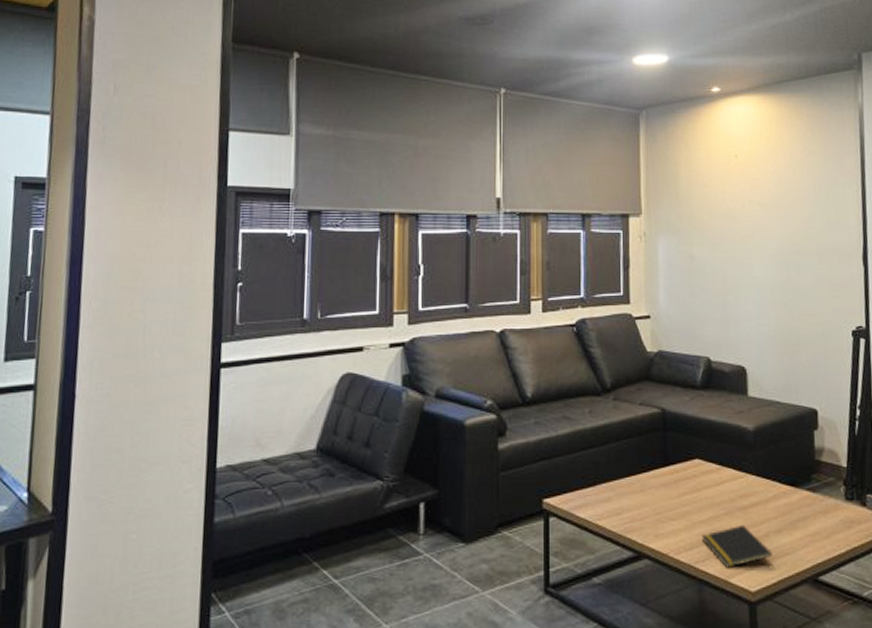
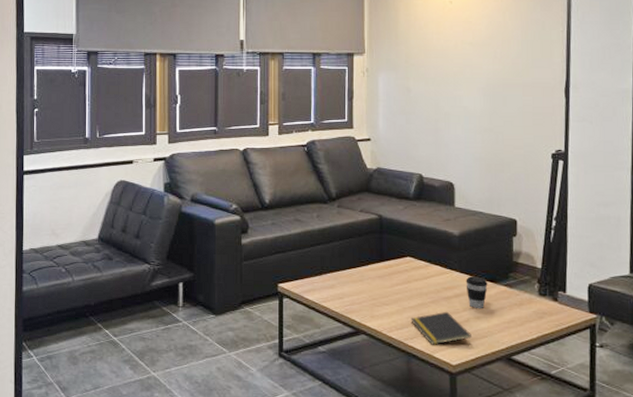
coffee cup: none [763,480,788,519] -> present [465,276,488,308]

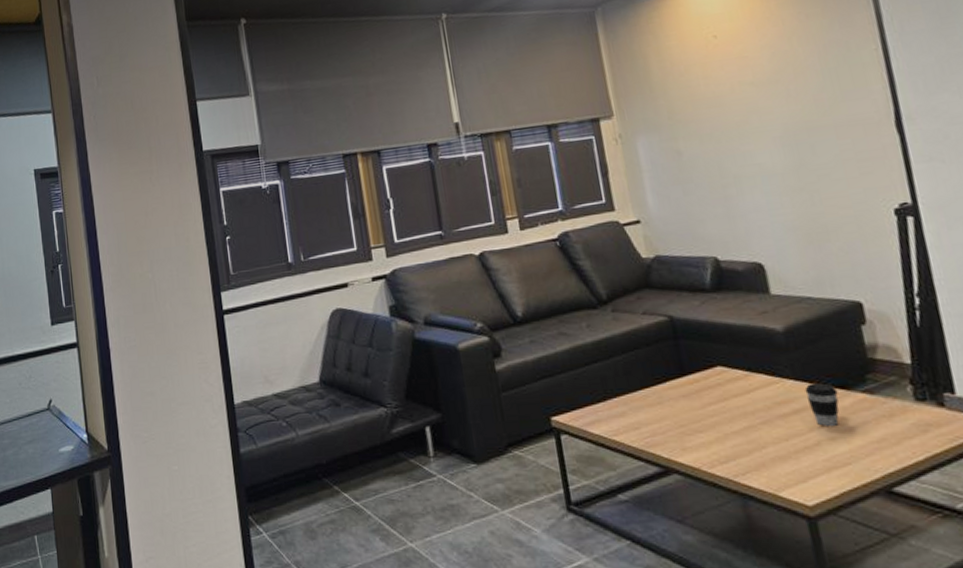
notepad: present [411,311,471,345] -> none [737,433,829,481]

